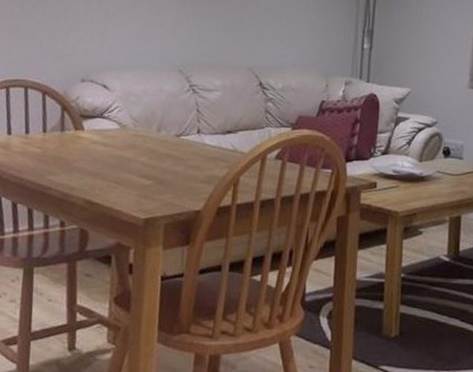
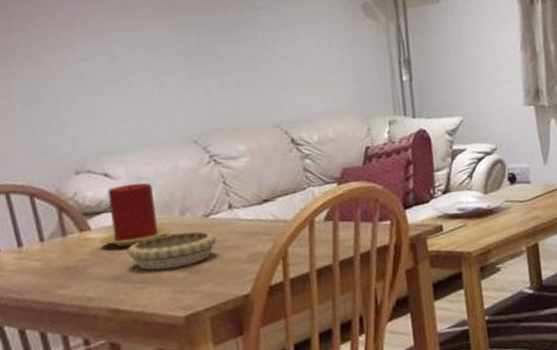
candle: none [89,97,148,150] -> present [100,183,172,247]
decorative bowl: none [108,145,182,176] -> present [126,231,216,270]

